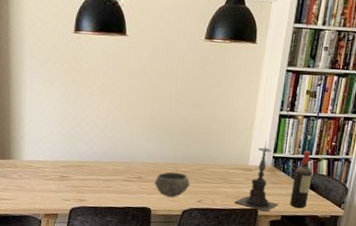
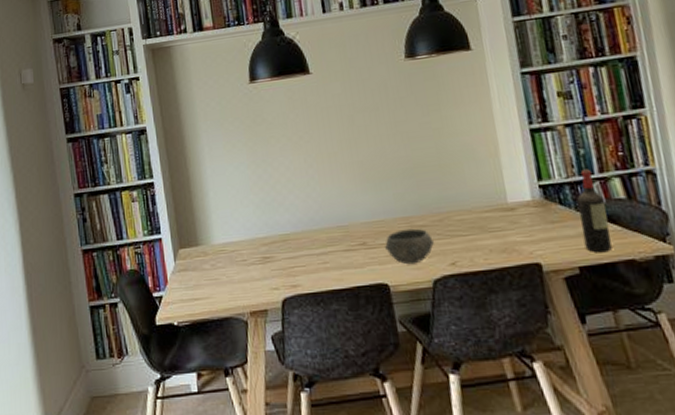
candle holder: present [234,140,278,212] -> none [503,166,569,265]

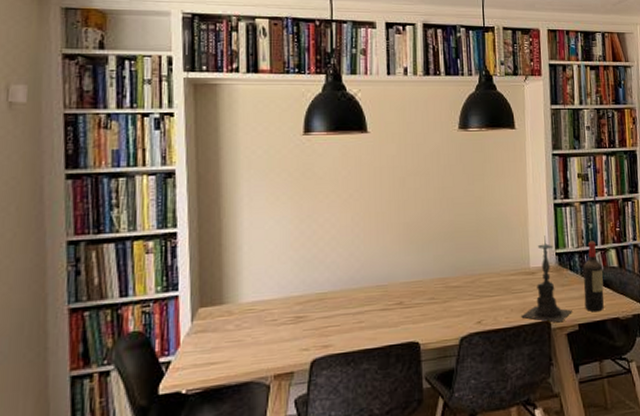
bowl: present [384,228,435,265] -> none [419,289,466,324]
candle holder: none [503,166,569,265] -> present [521,235,572,323]

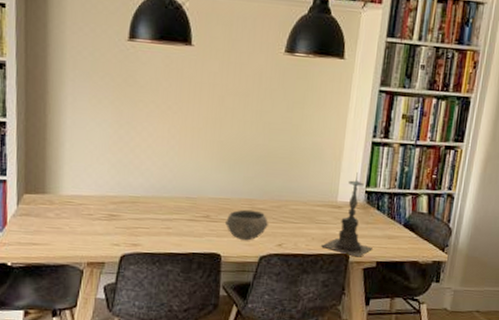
bowl: none [419,289,466,324] -> present [224,209,269,241]
wine bottle: present [583,241,604,312] -> none [386,184,412,253]

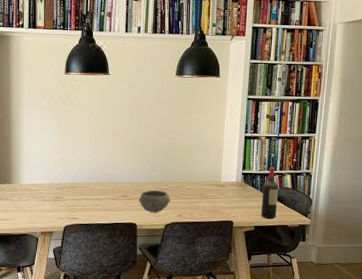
candle holder: present [321,172,373,257] -> none [211,159,251,223]
wine bottle: none [386,184,412,253] -> present [261,167,279,219]

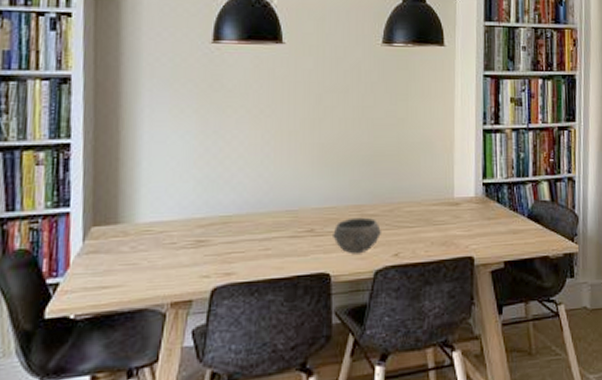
wine bottle: present [261,167,279,219] -> none [511,171,534,249]

